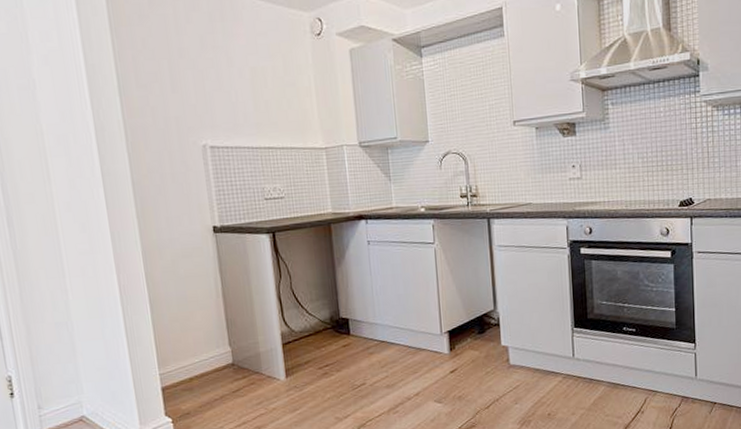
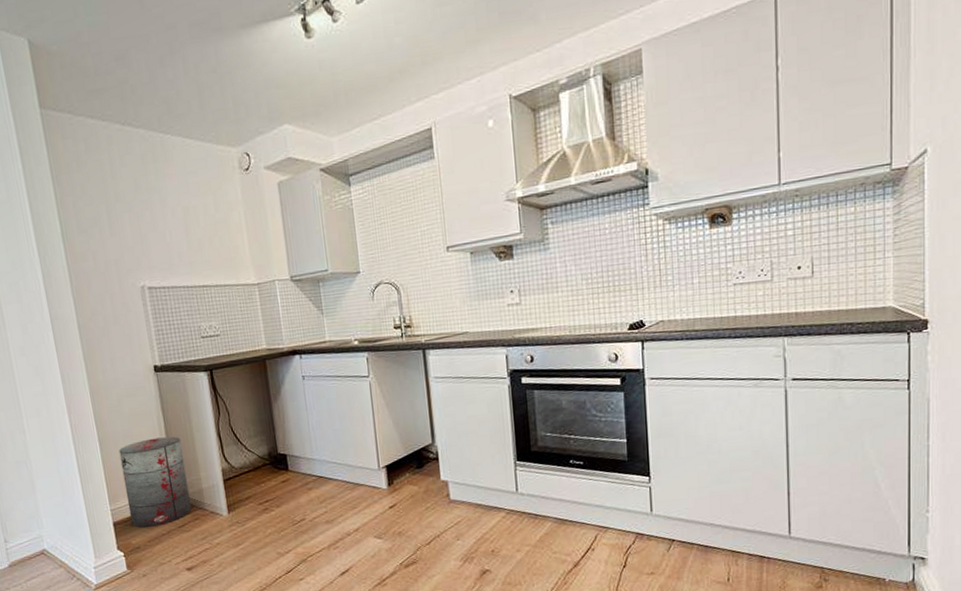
trash can: none [171,298,248,393] -> present [118,436,192,528]

